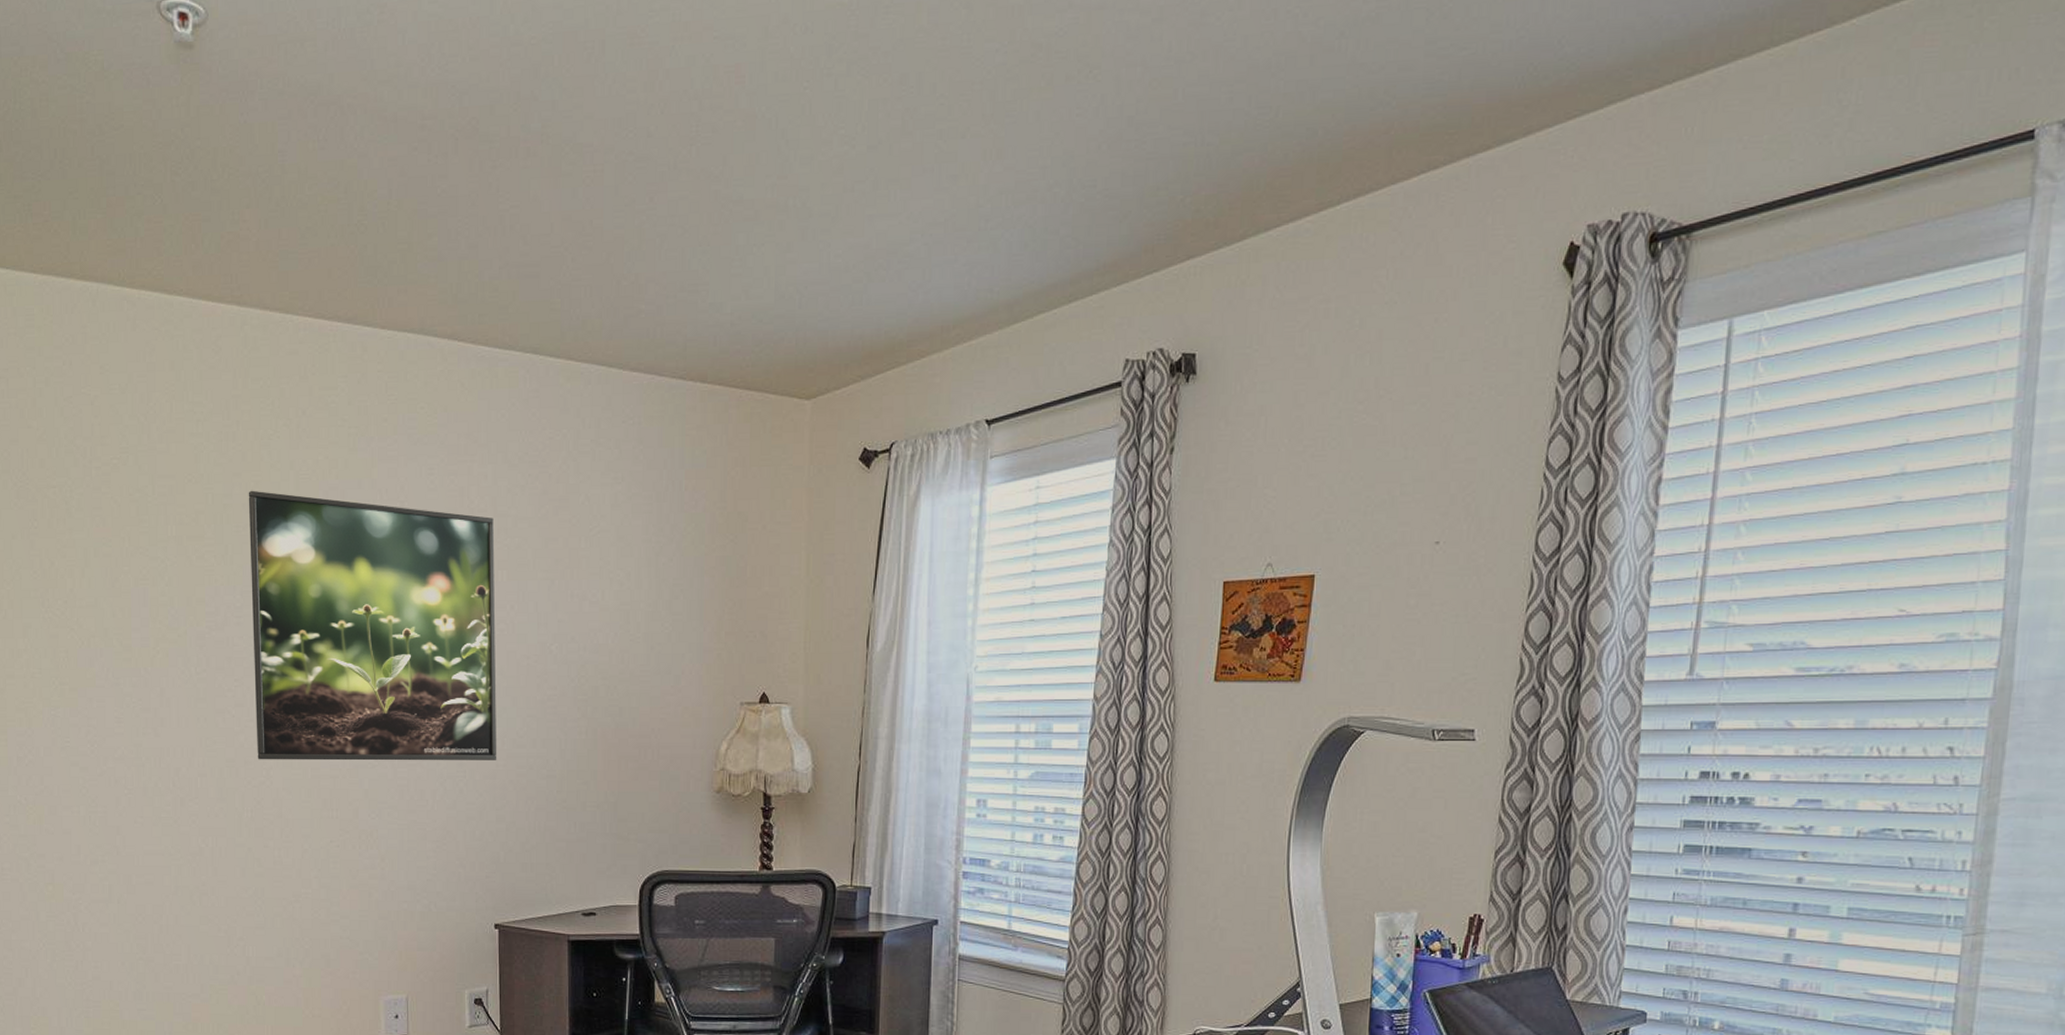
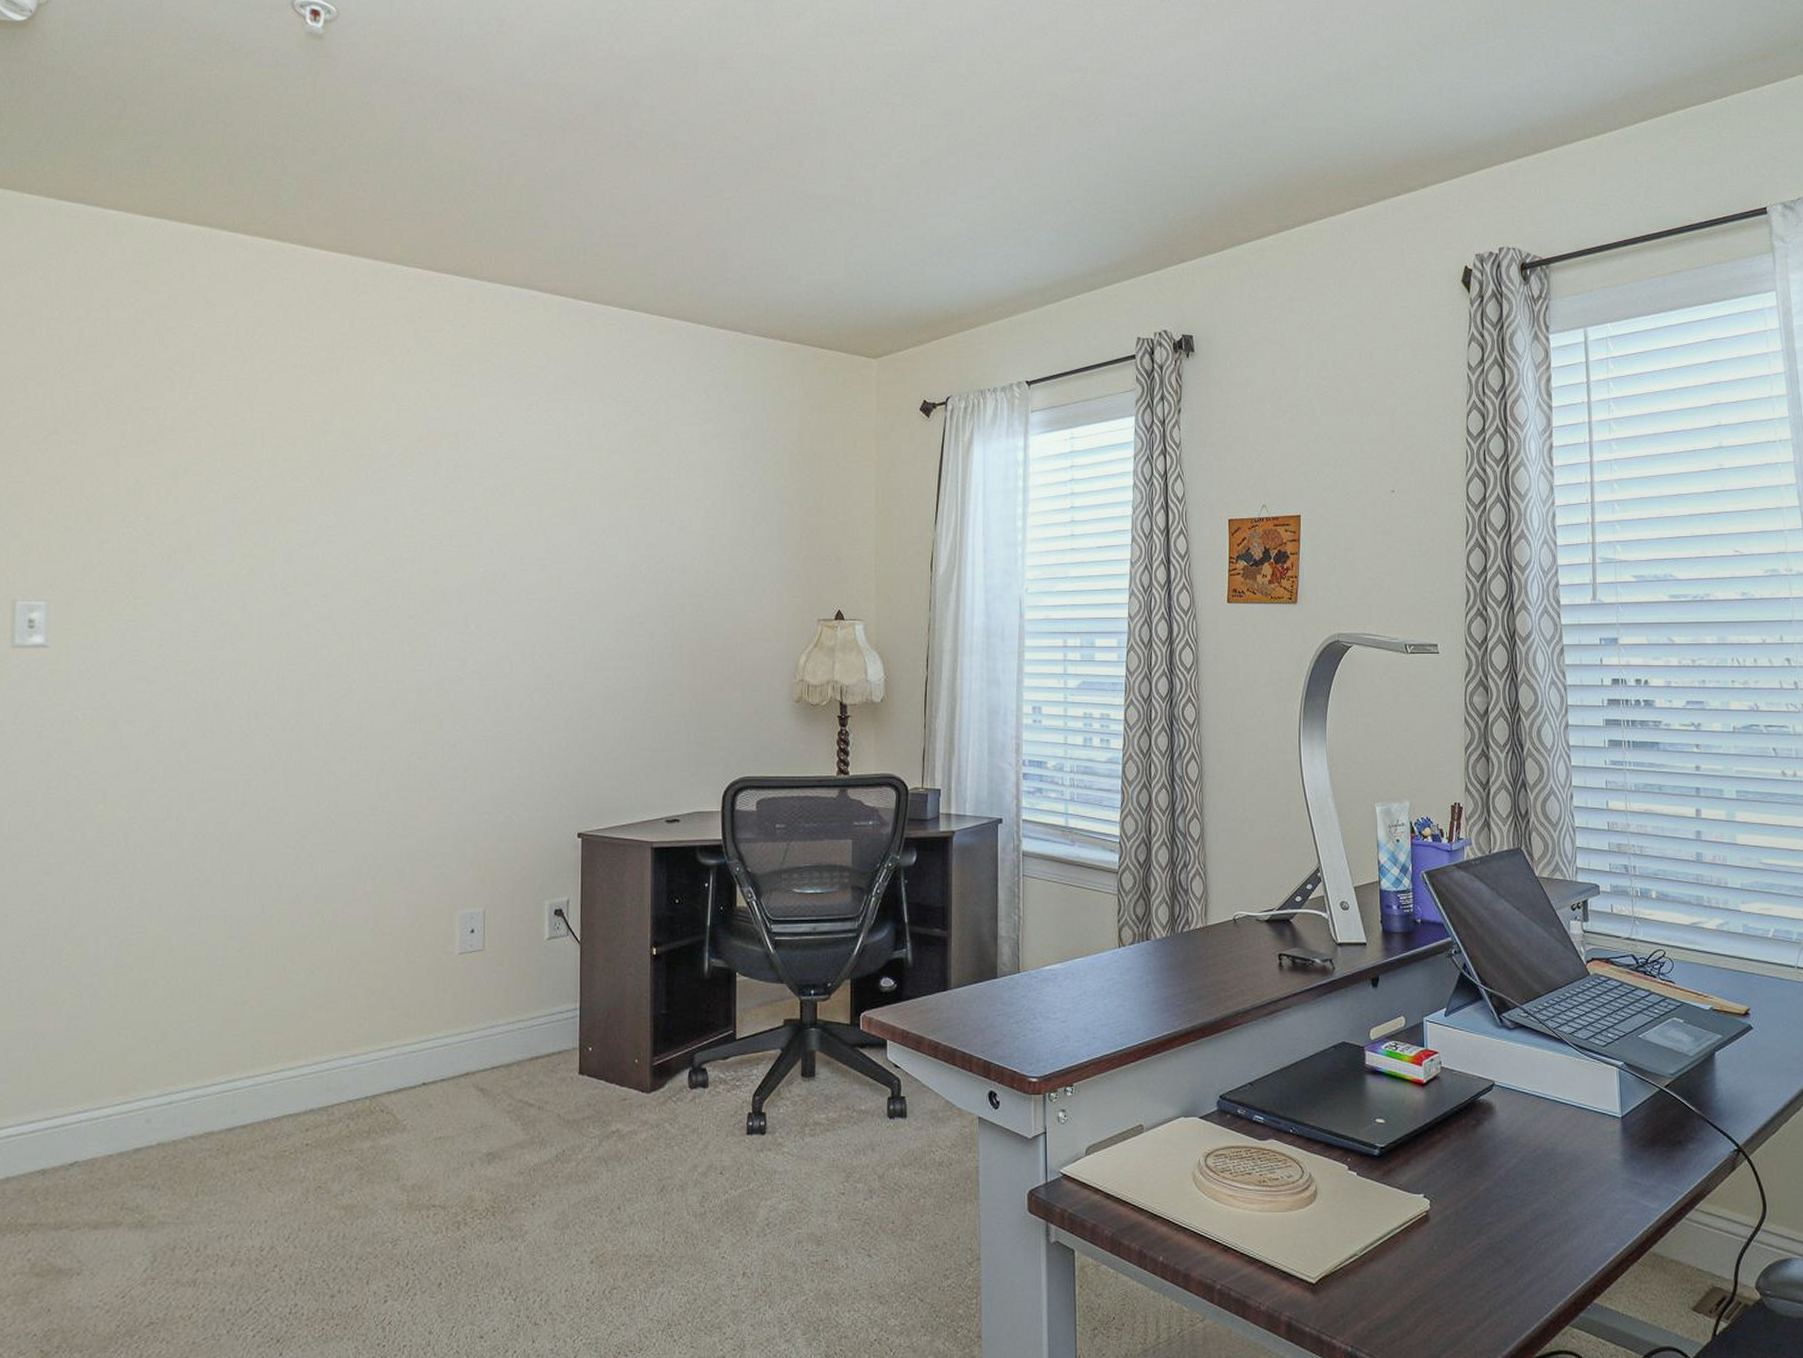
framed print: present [248,490,497,761] -> none [340,418,589,674]

